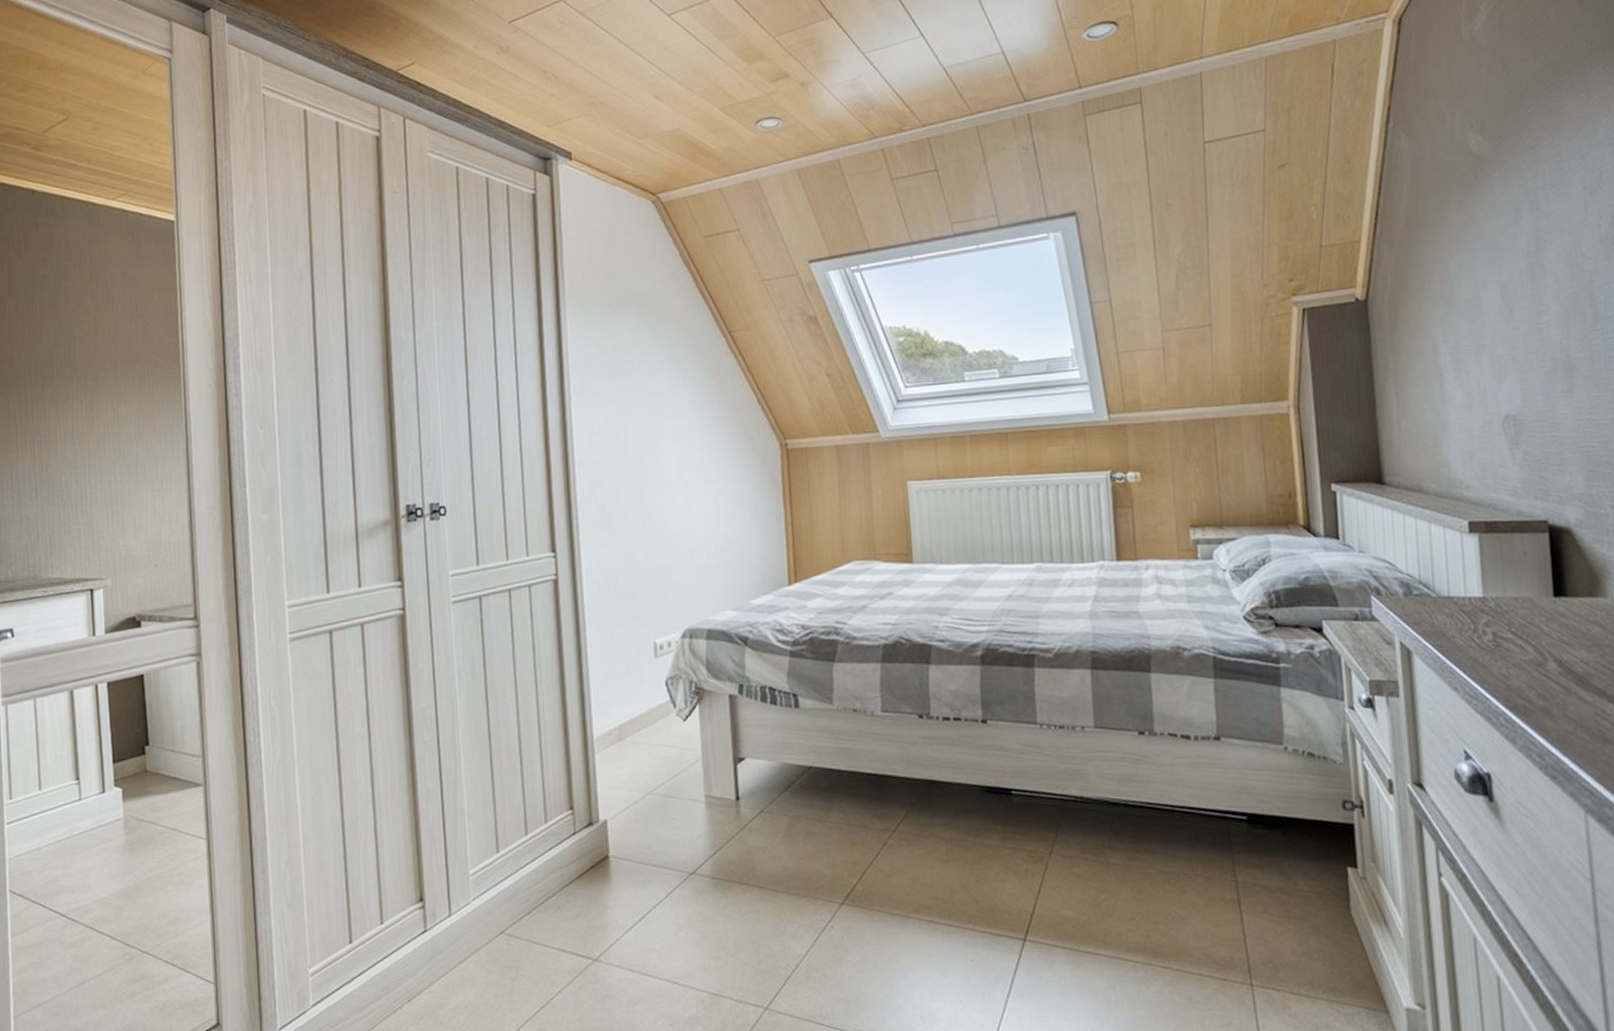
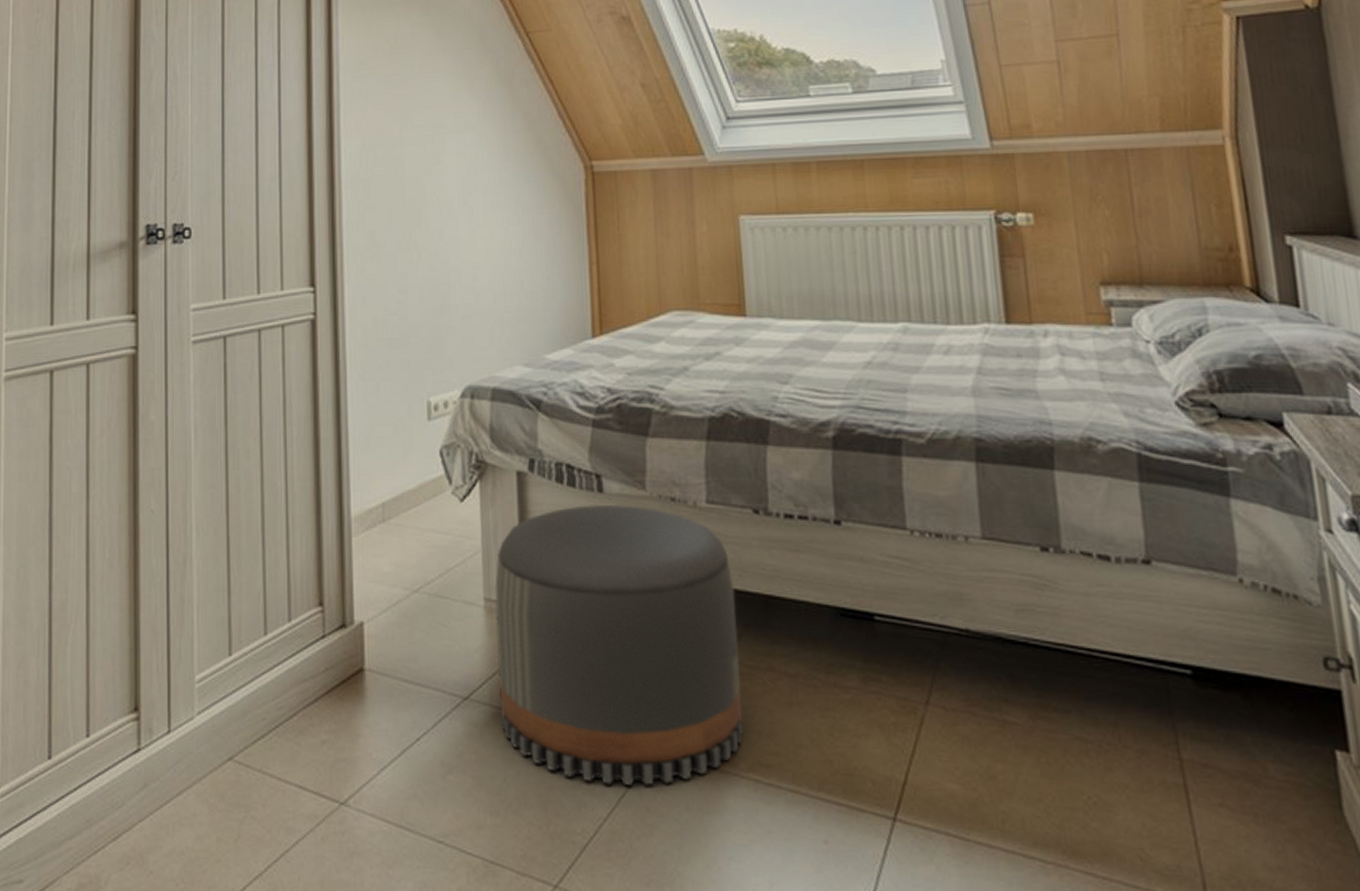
pouf: none [713,717,911,930] -> present [495,504,744,786]

